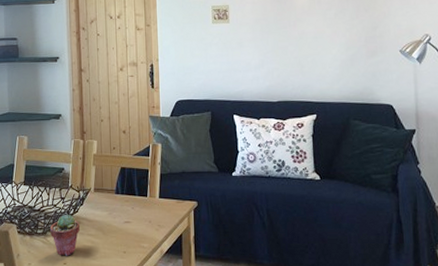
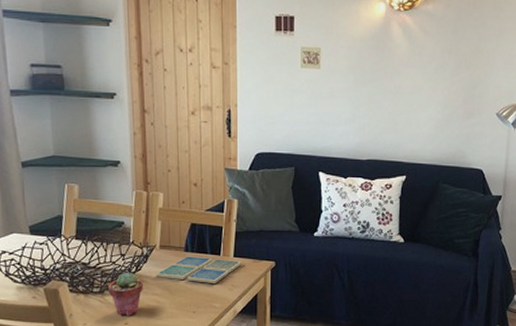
drink coaster: none [90,198,167,224] -> present [155,256,242,283]

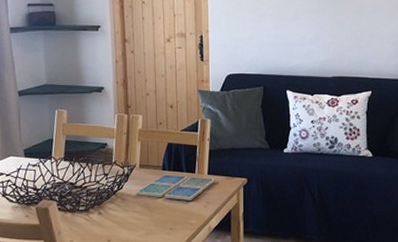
potted succulent: present [108,272,143,316] -> none [93,190,124,233]

